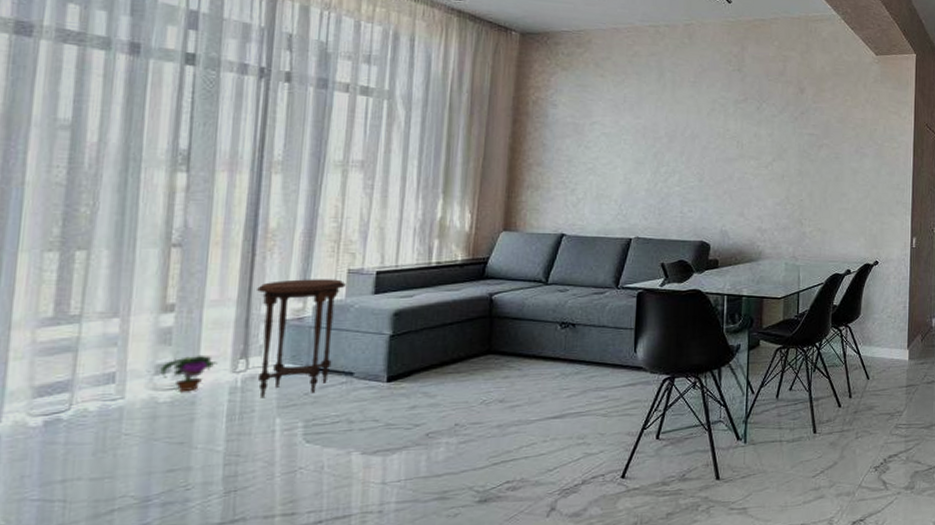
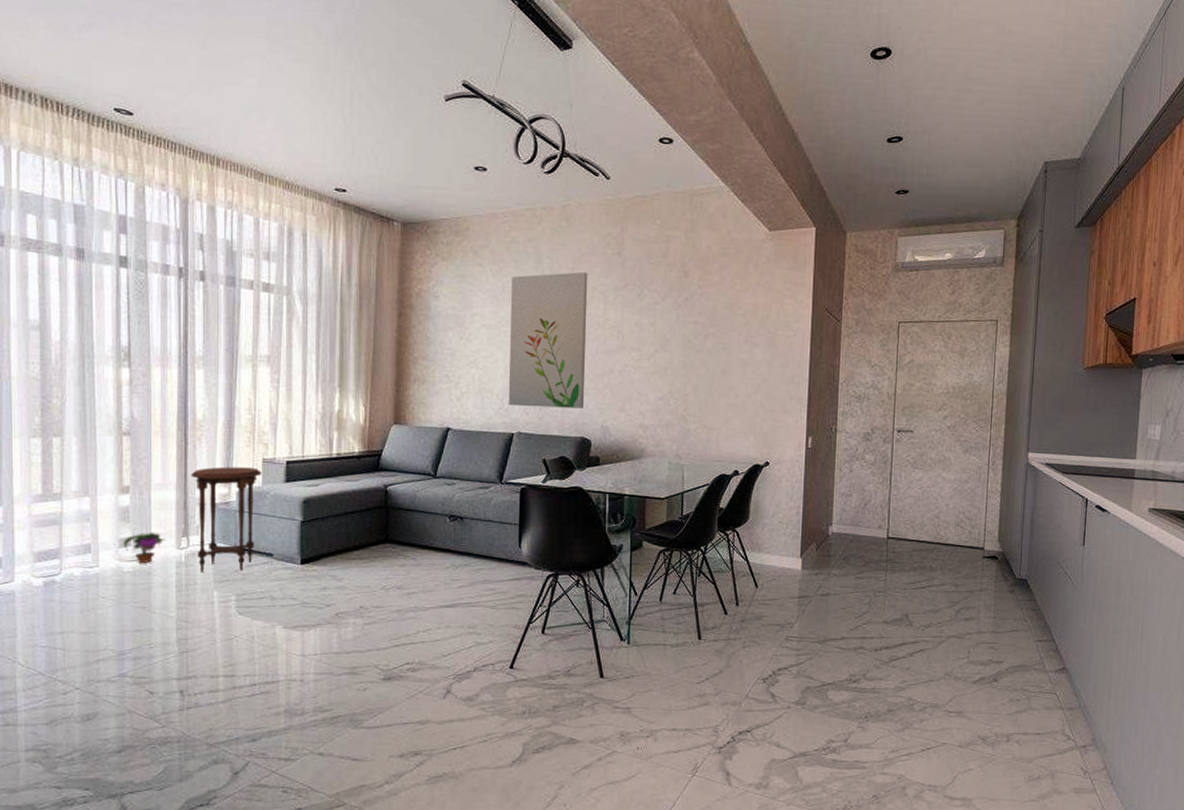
wall art: none [626,85,710,214] -> present [508,271,588,408]

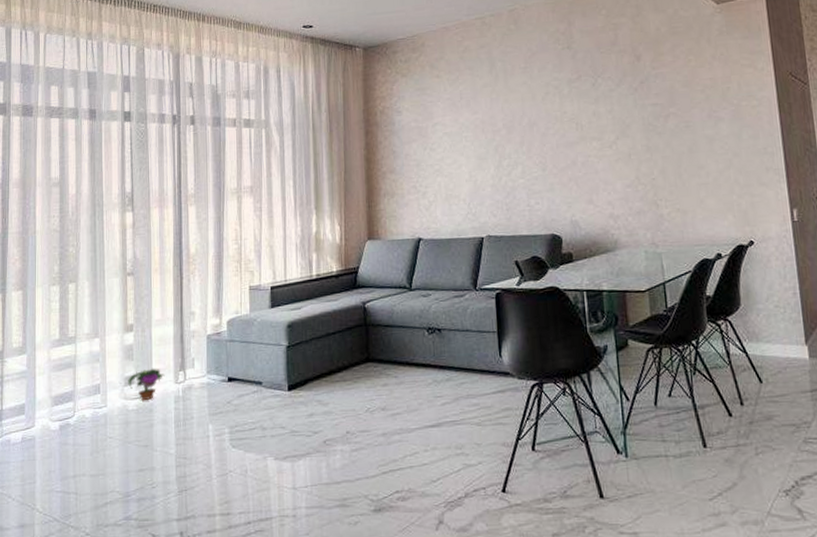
side table: present [191,467,262,573] -> none [186,296,249,407]
wall art: present [508,271,588,408] -> none [468,69,550,210]

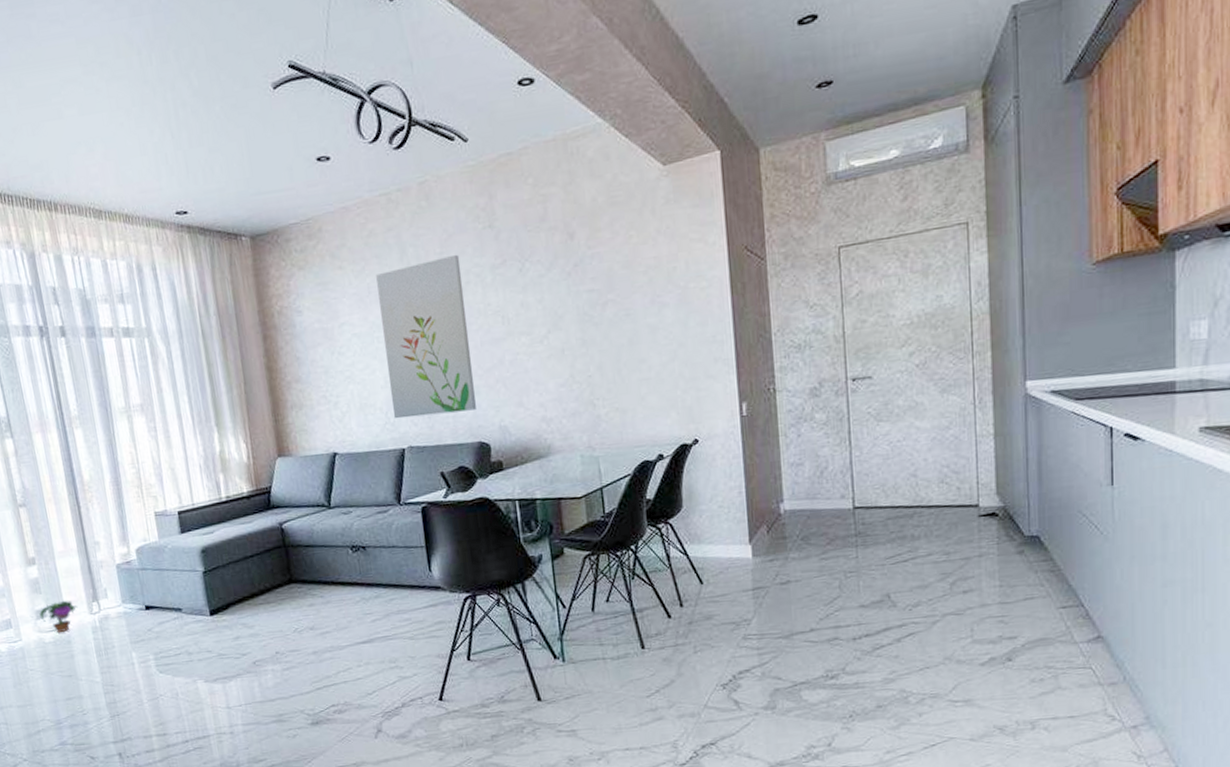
wall art: none [468,69,550,210] -> present [376,254,476,419]

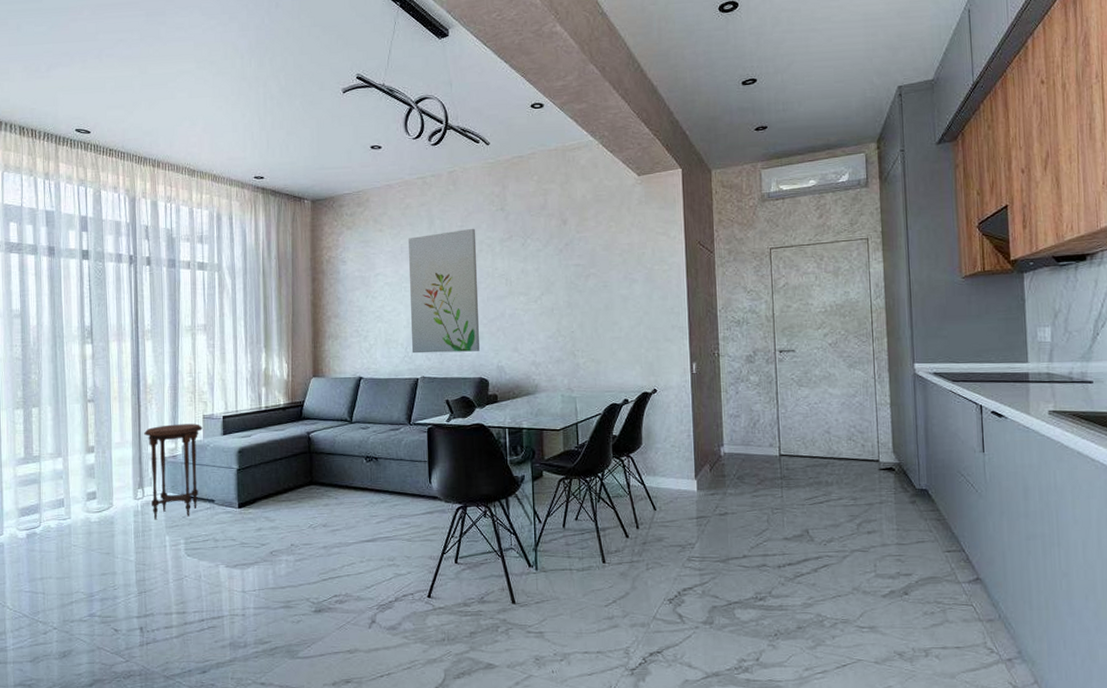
decorative plant: present [39,600,78,633] -> none [90,485,124,514]
side table: none [89,522,163,636] -> present [144,423,203,520]

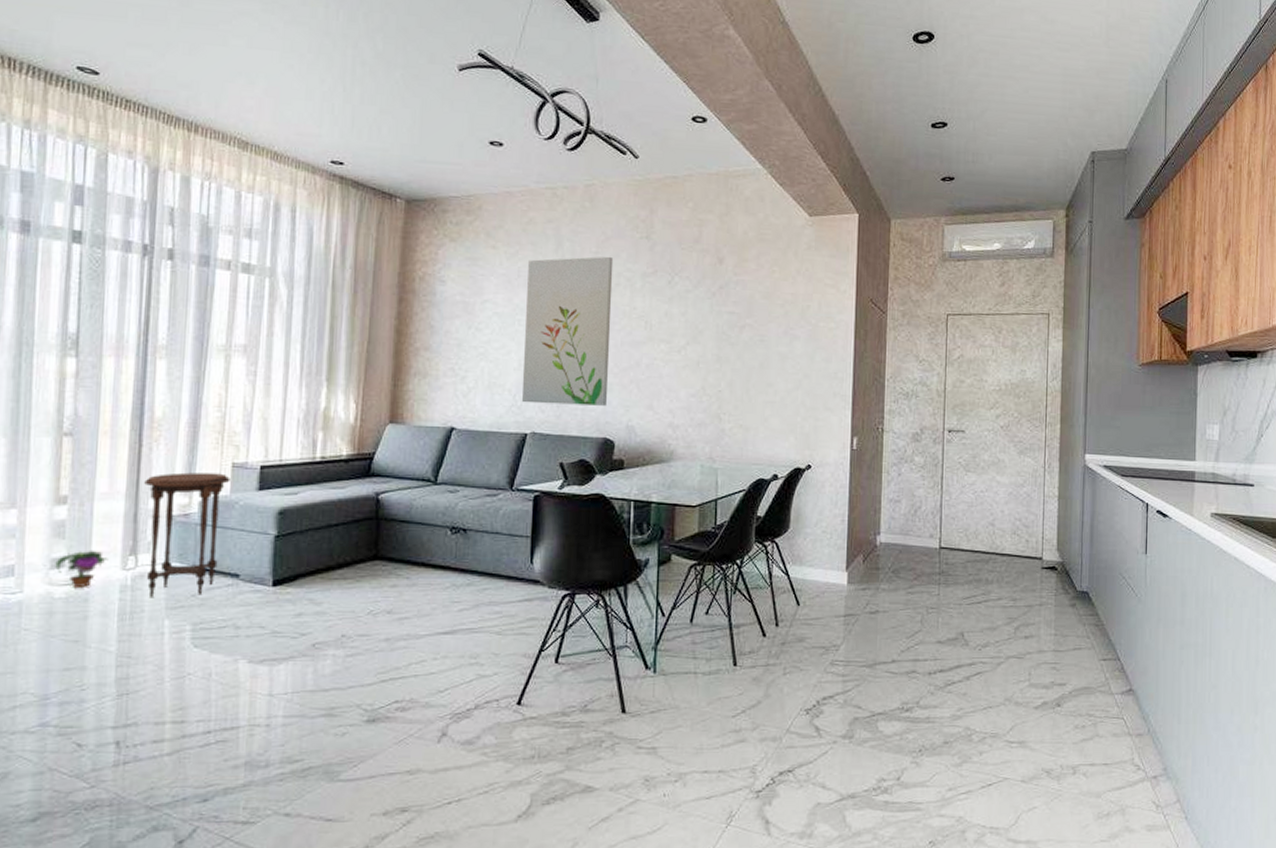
decorative plant: none [90,485,124,514] -> present [55,550,108,589]

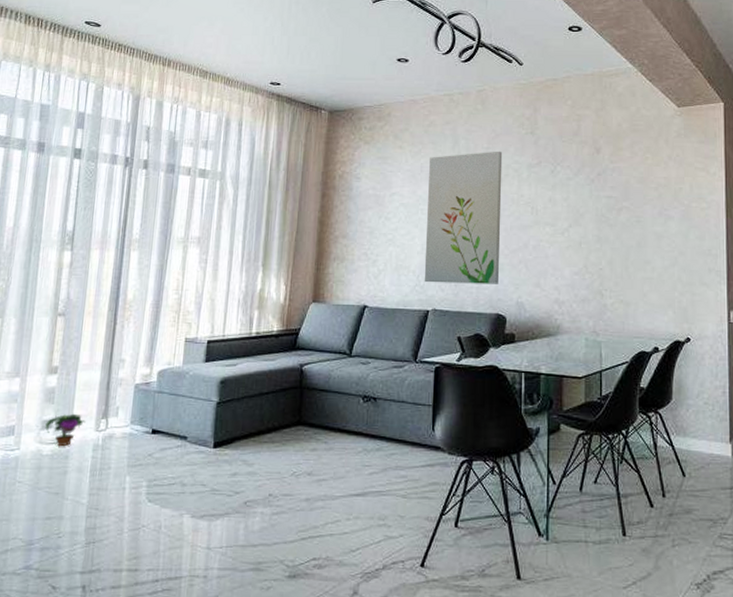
side table: present [144,472,230,598] -> none [115,346,183,457]

